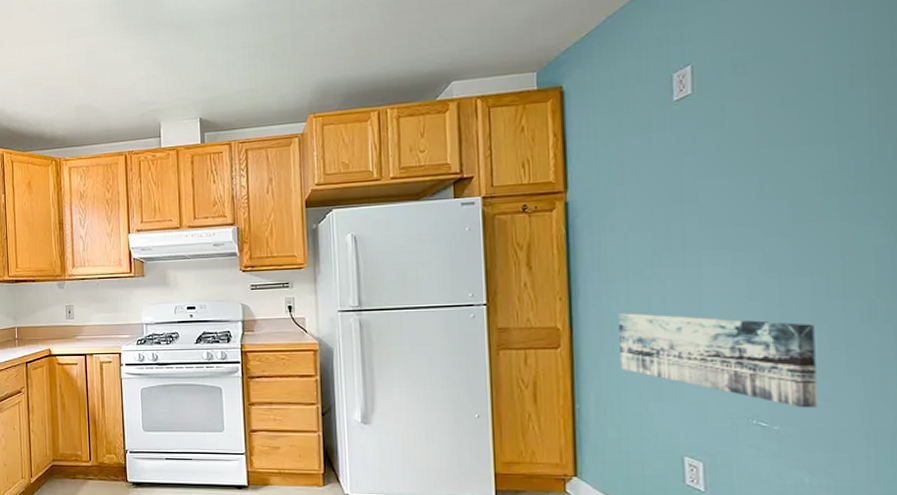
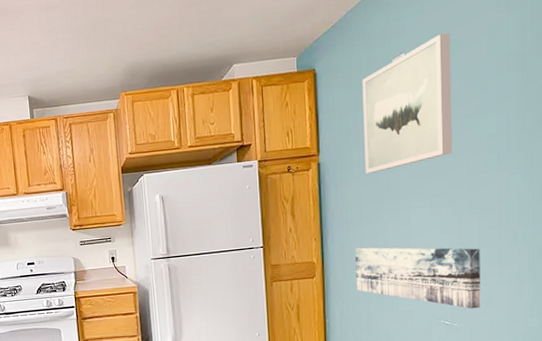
wall art: none [629,39,767,217] -> present [362,32,453,174]

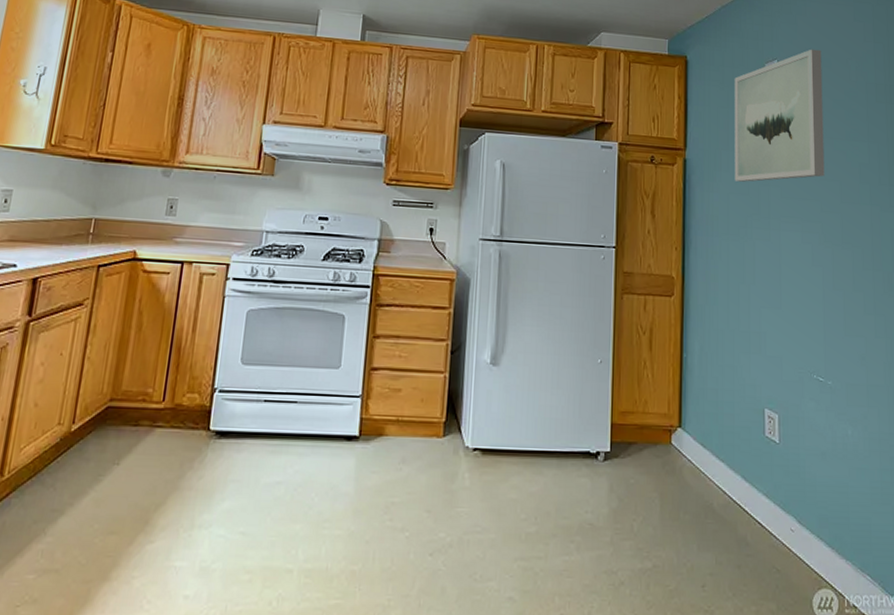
wall art: present [355,247,481,309] -> none [720,267,857,366]

